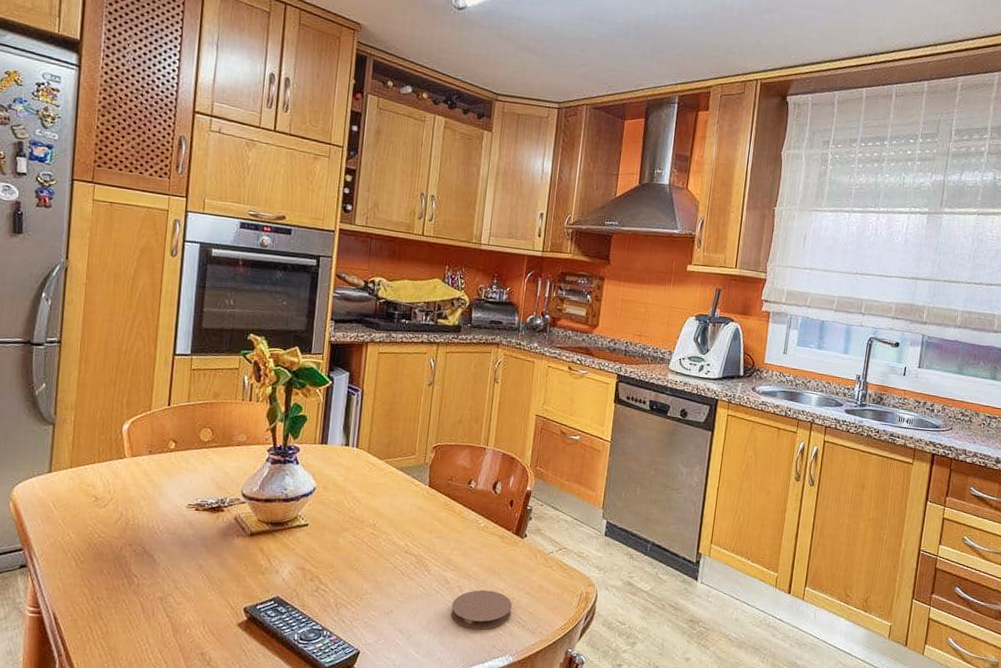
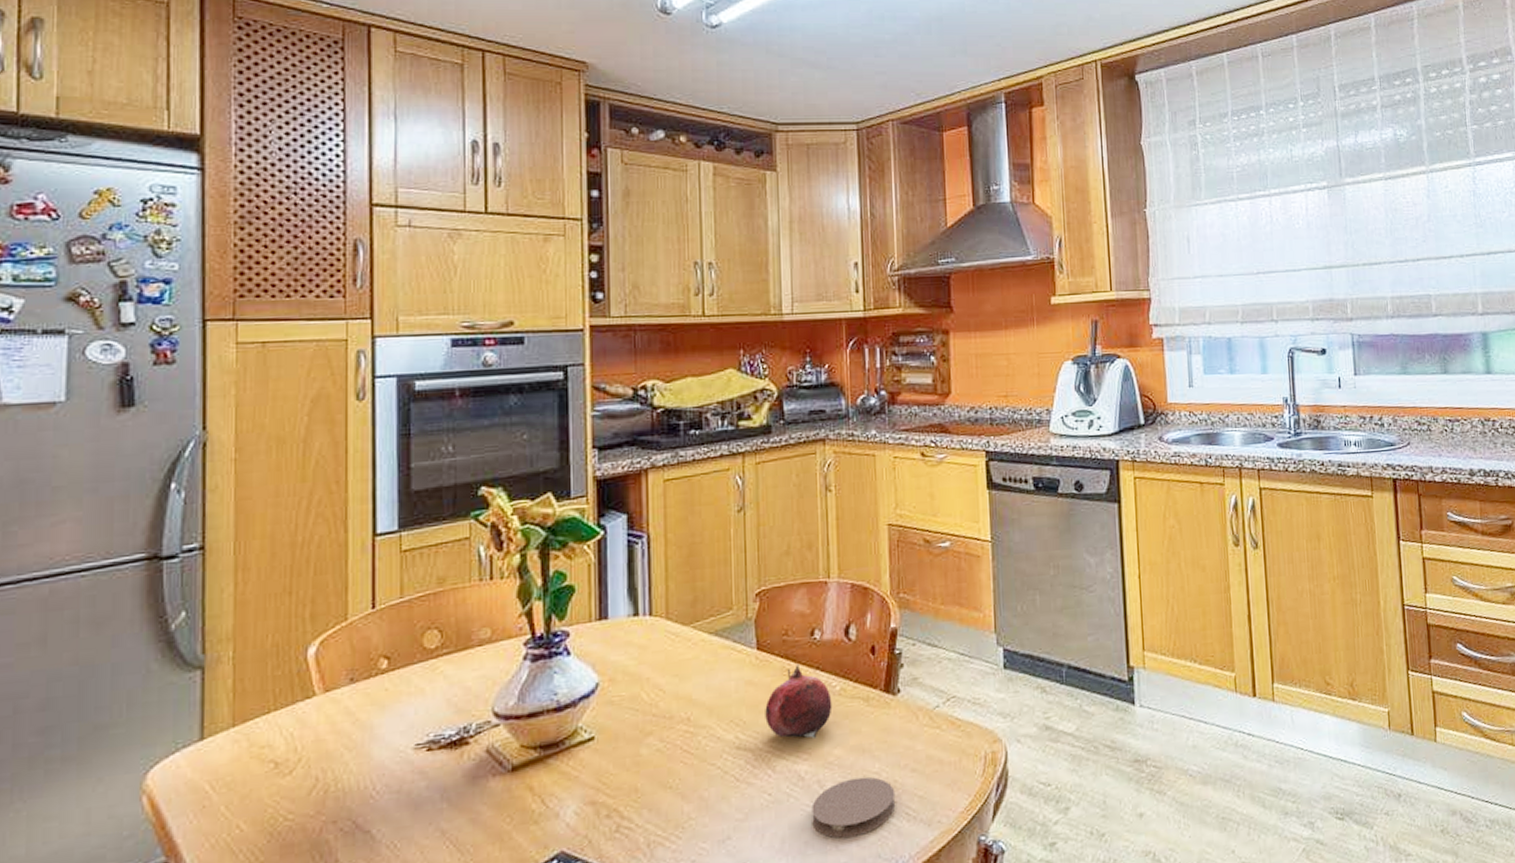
fruit: none [428,502,477,557] -> present [765,663,833,738]

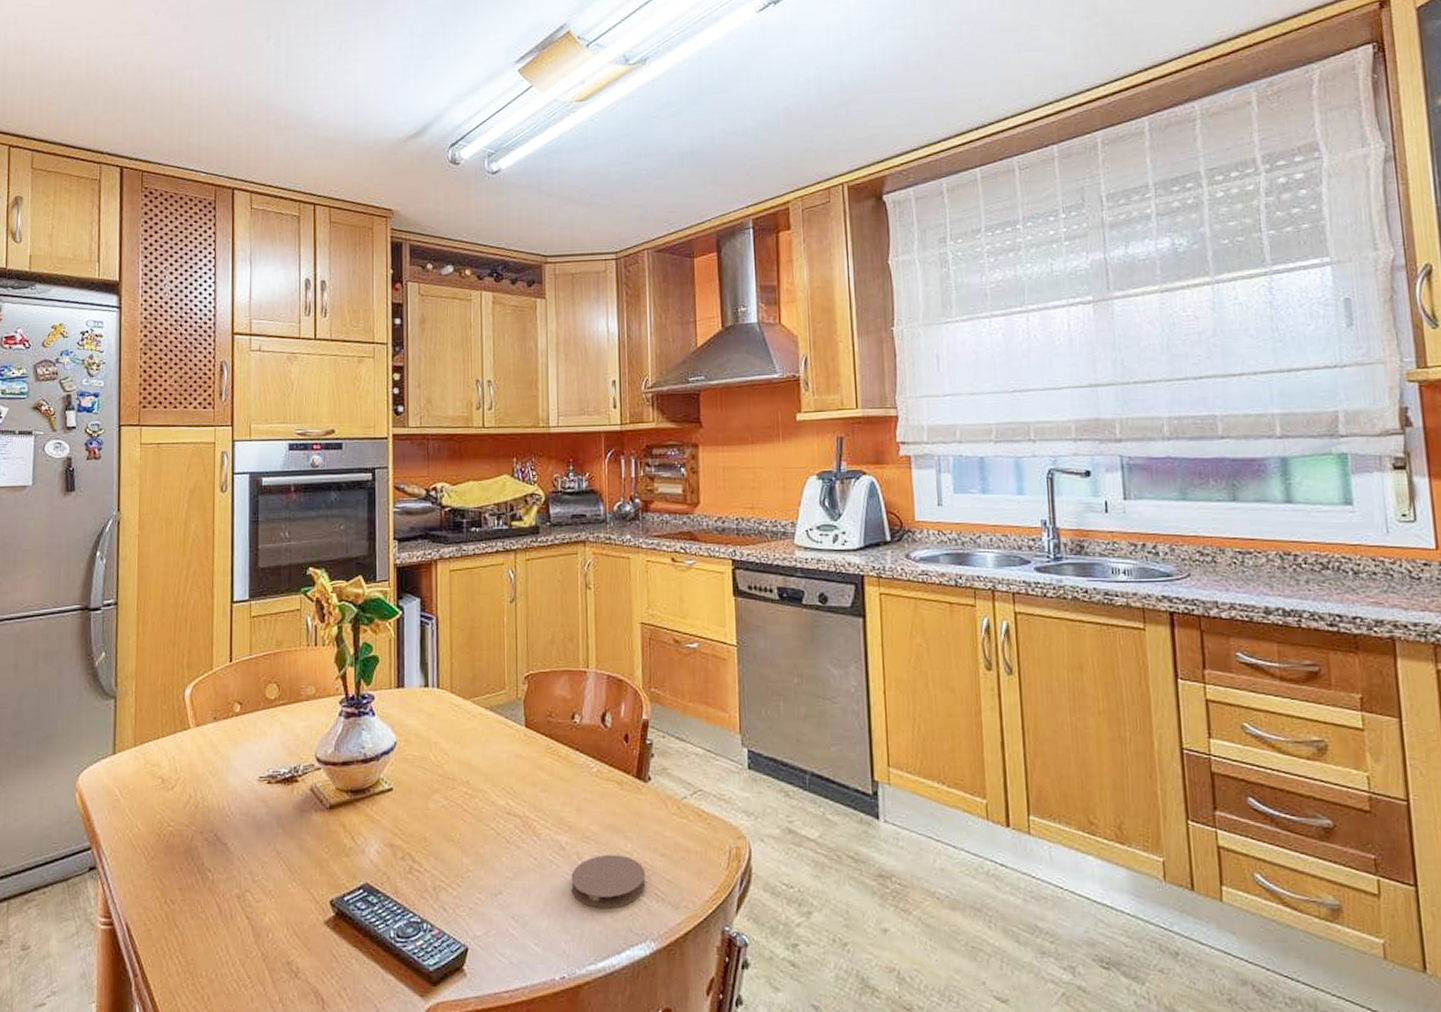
fruit: present [765,663,833,738] -> none [532,743,590,813]

